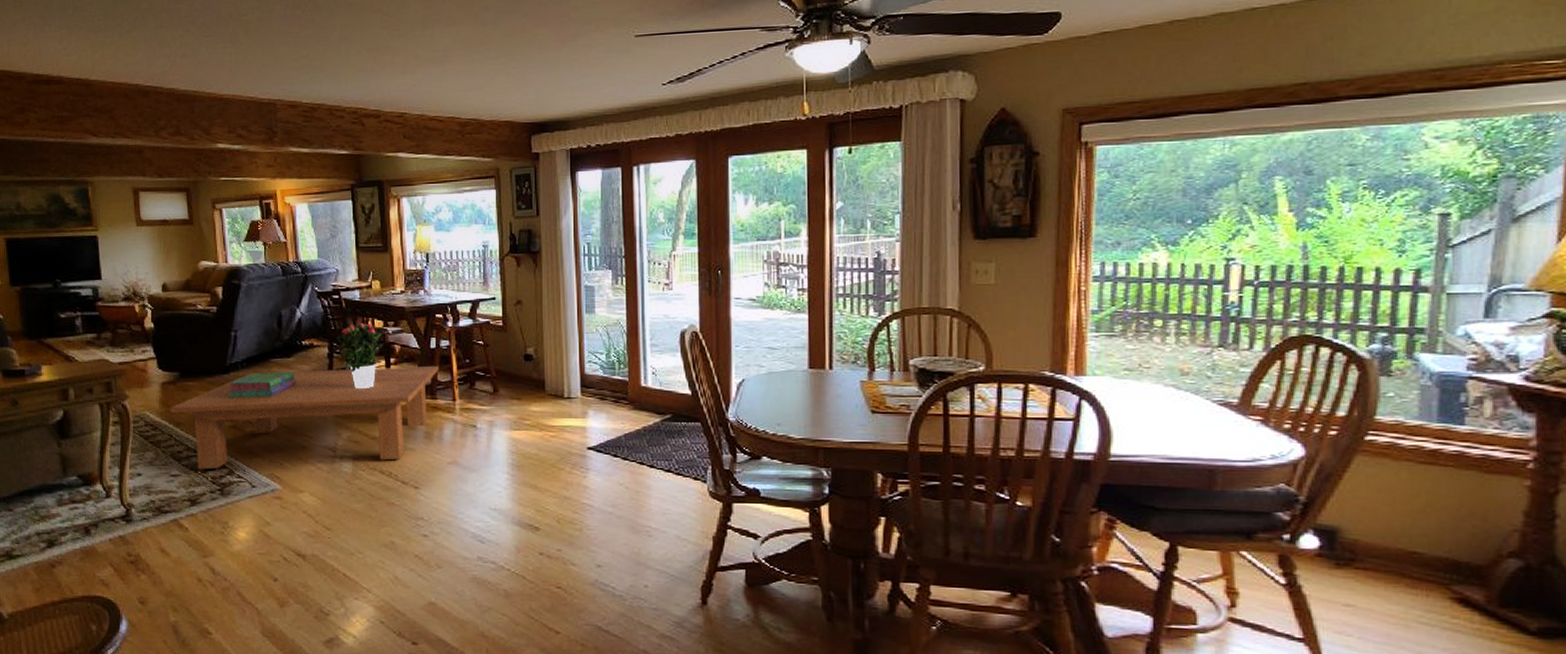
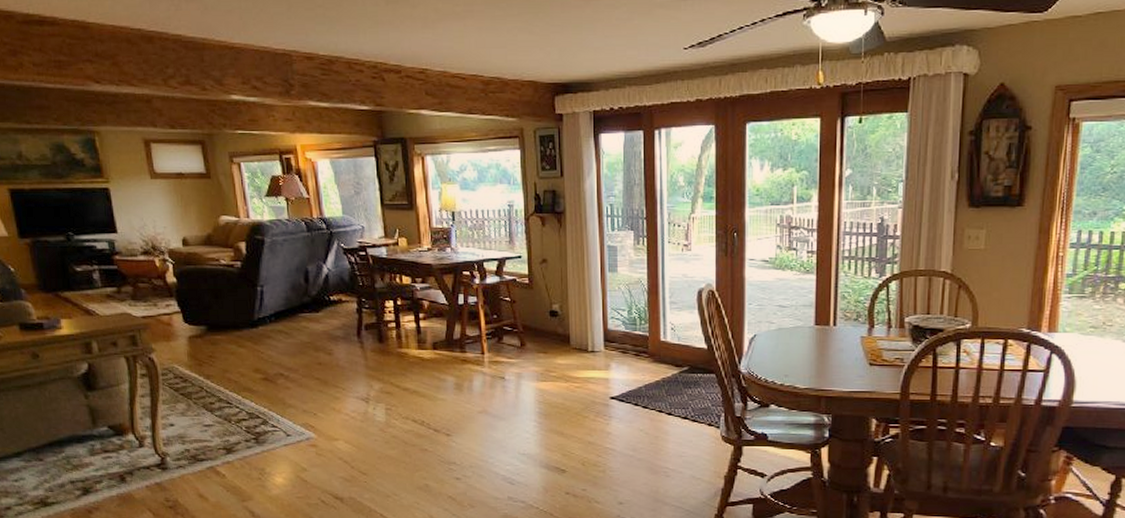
coffee table: present [170,365,439,470] -> none [199,320,467,420]
stack of books: present [229,372,296,399] -> none [258,326,326,352]
potted flower: present [336,322,384,390] -> none [365,278,412,343]

